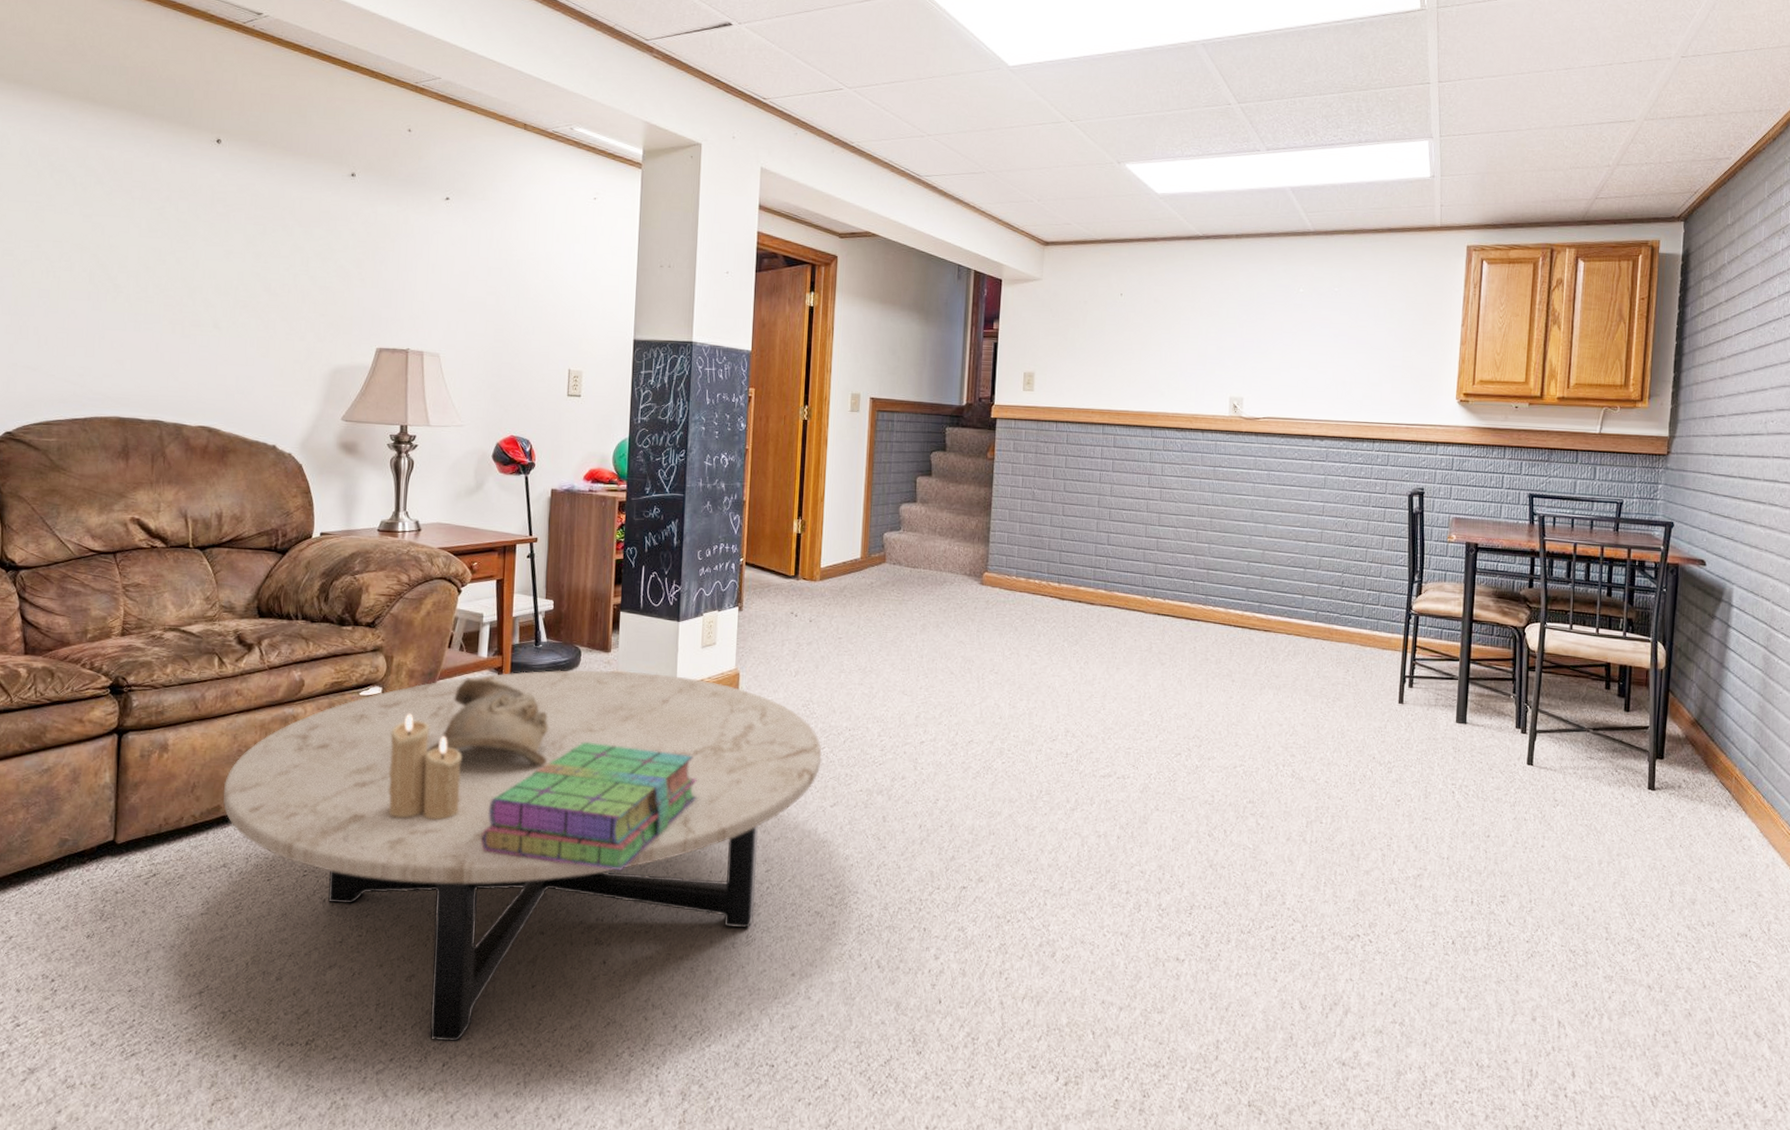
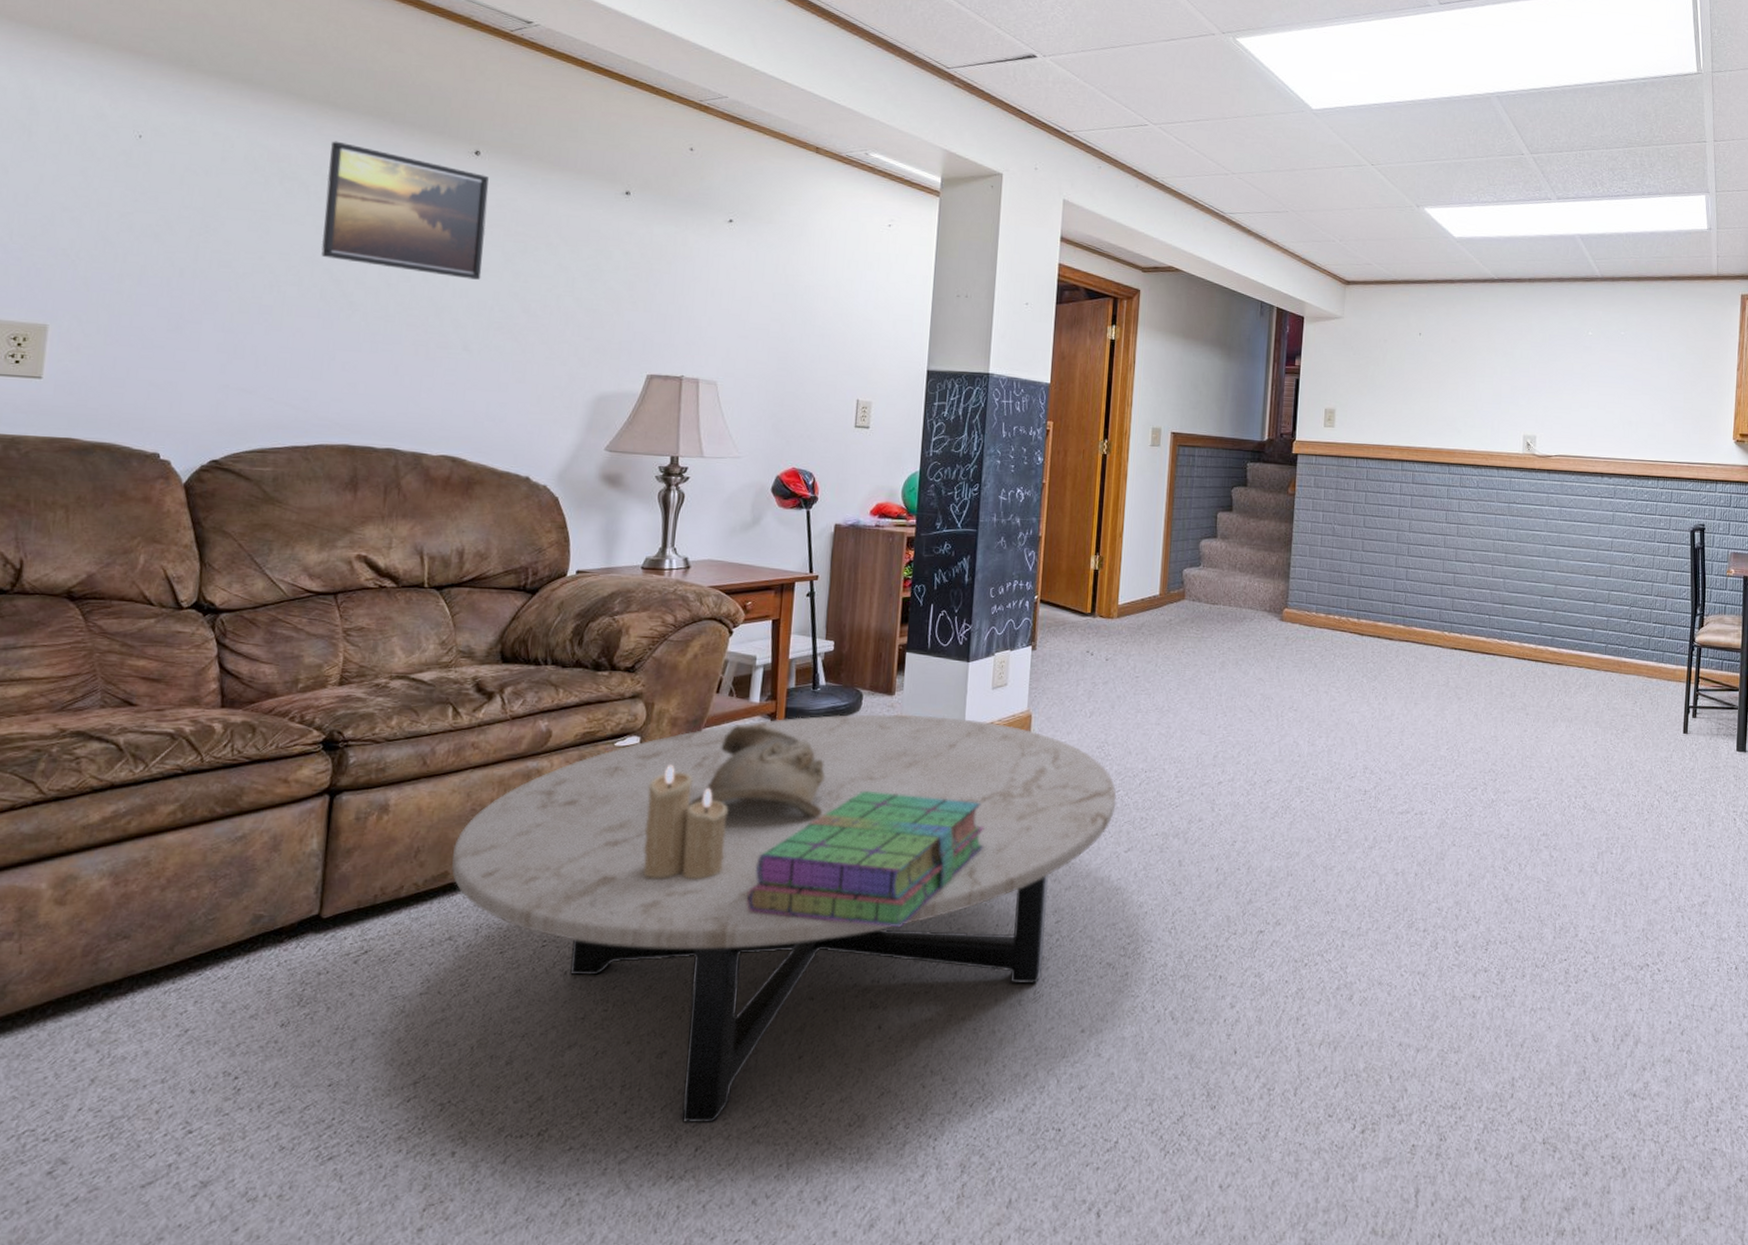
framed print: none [88,134,230,261] -> present [321,141,489,280]

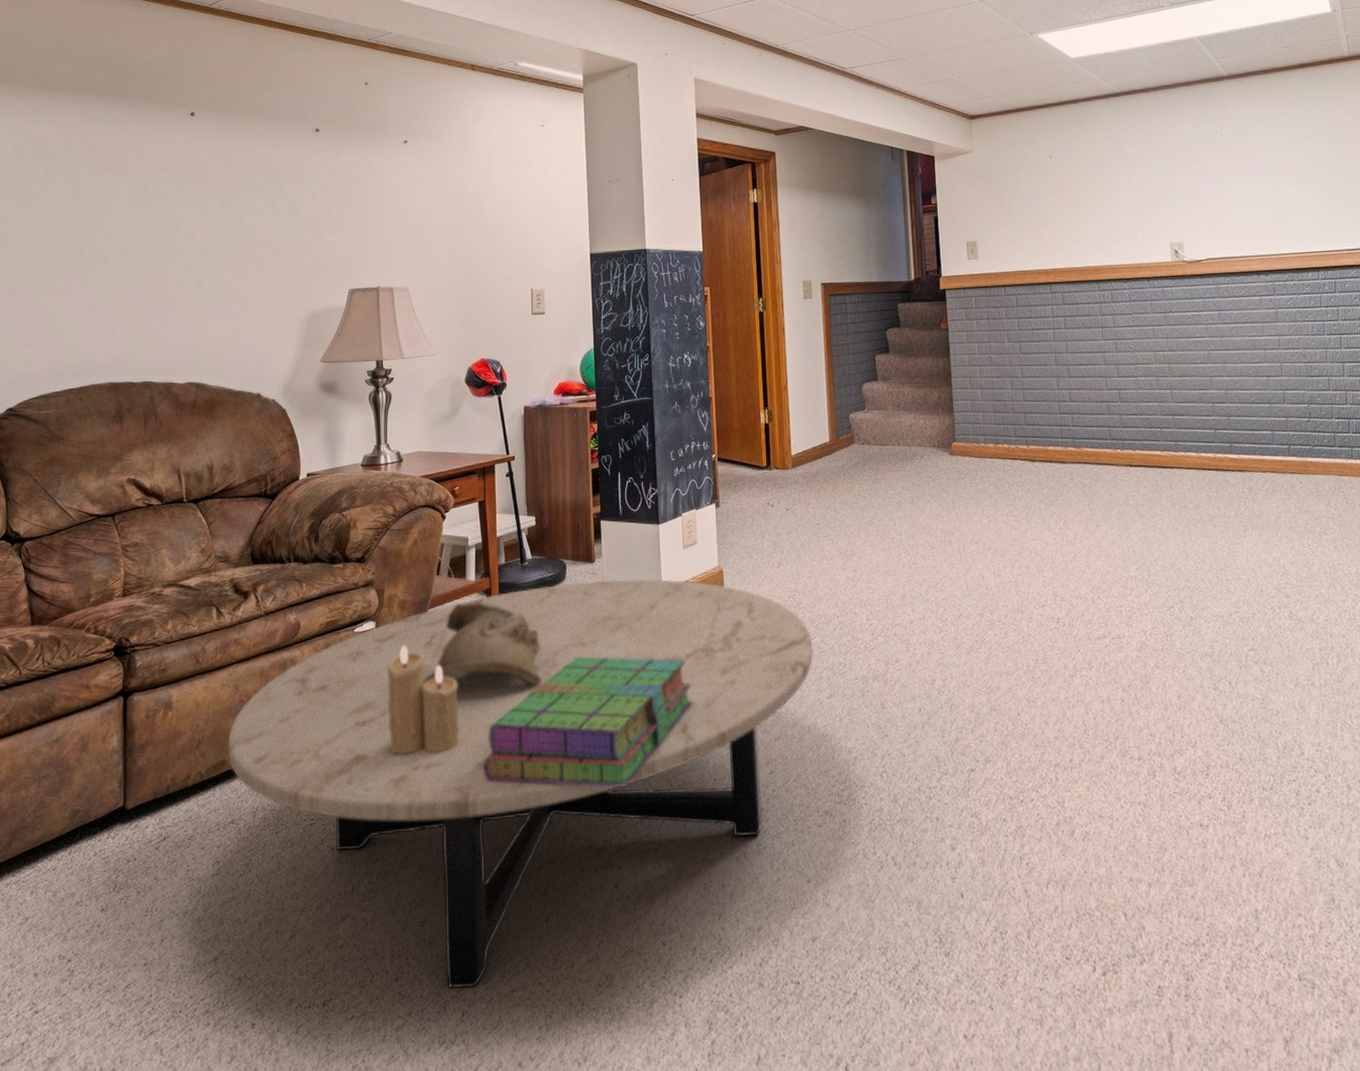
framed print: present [321,141,489,280] -> none [77,121,205,225]

